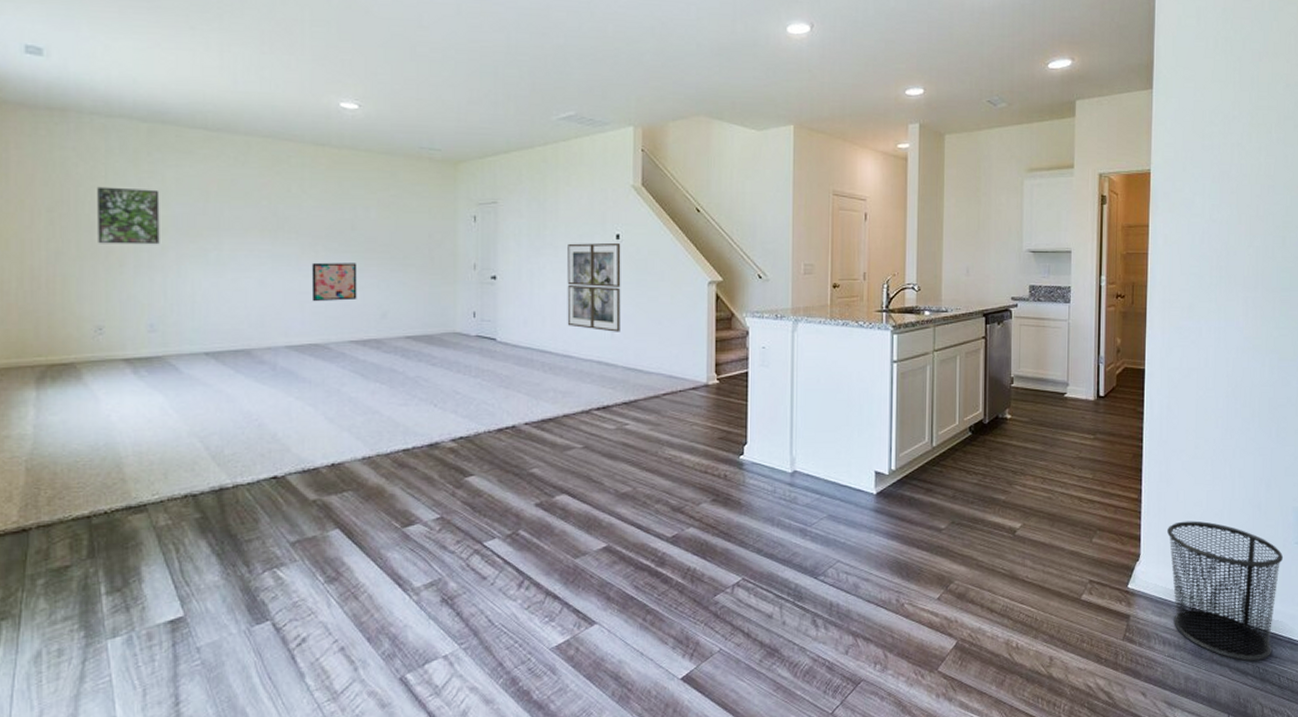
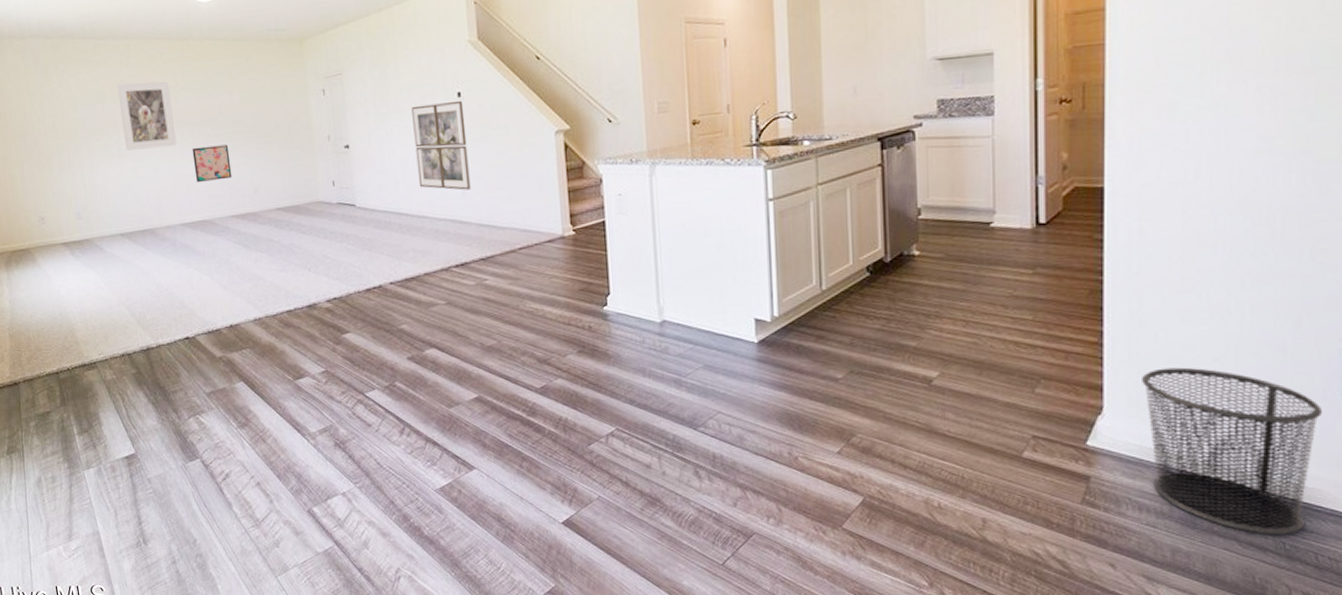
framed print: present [97,186,160,245] -> none [23,97,75,148]
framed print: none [227,183,295,259] -> present [117,81,178,151]

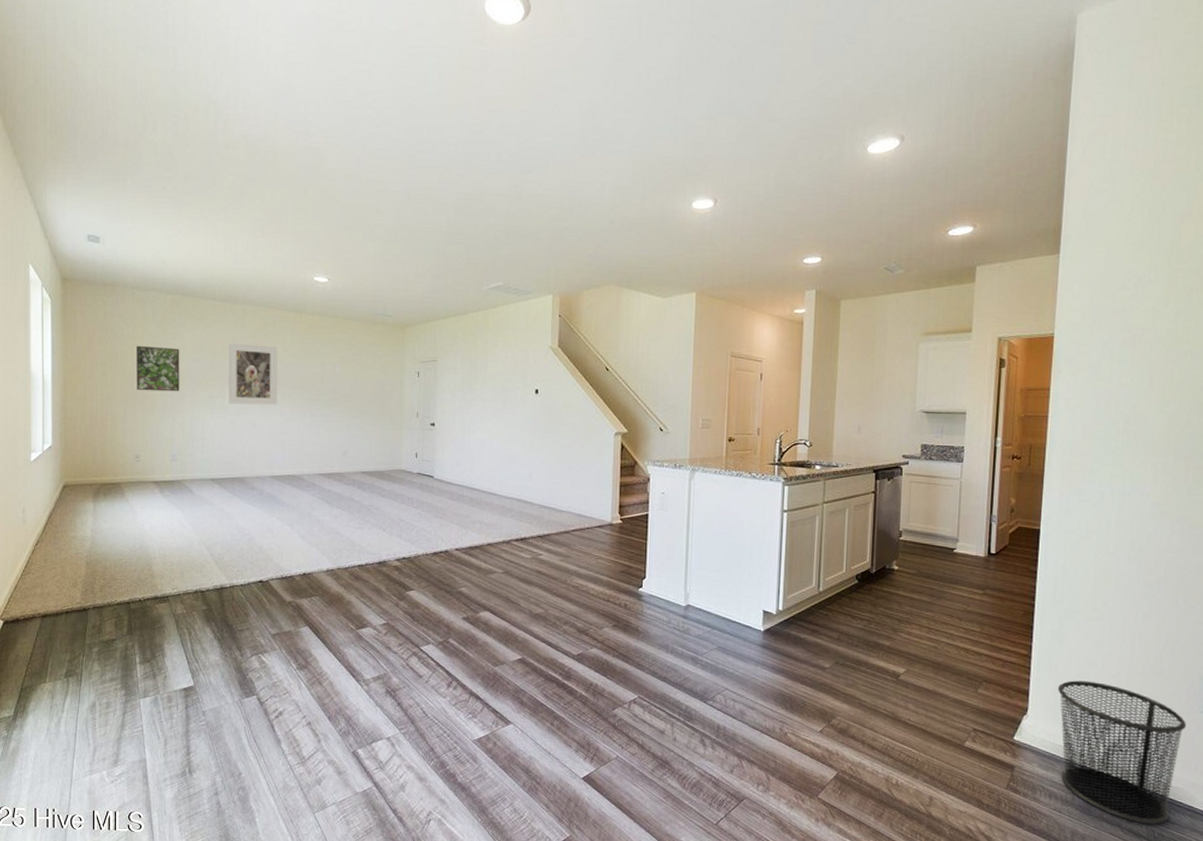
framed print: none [23,97,75,148] -> present [136,345,180,392]
wall art: present [192,144,233,183] -> none [290,408,325,441]
wall art: present [411,100,471,190] -> none [492,396,539,475]

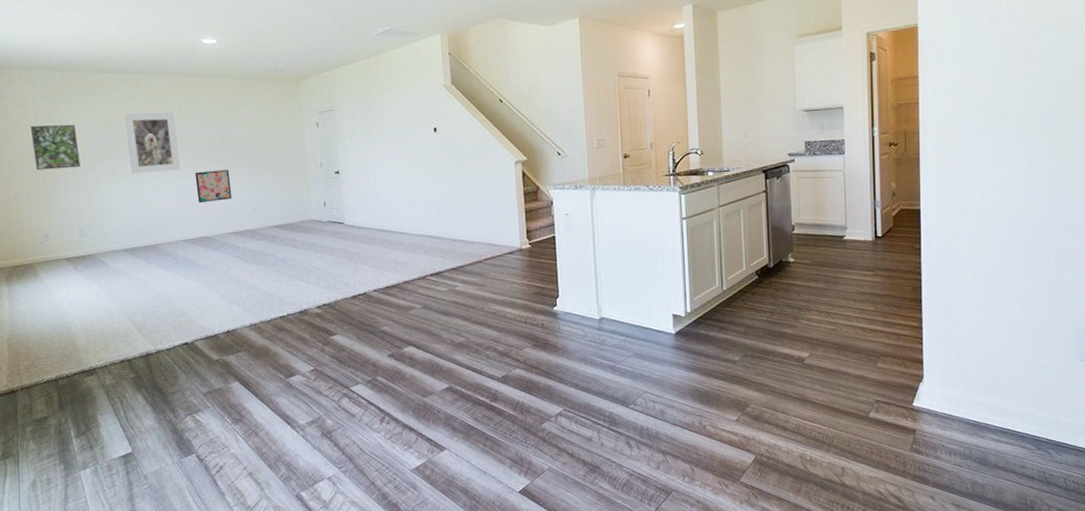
wall art: none [290,408,325,441] -> present [194,169,232,204]
waste bin: present [1058,680,1186,824] -> none [949,343,1065,467]

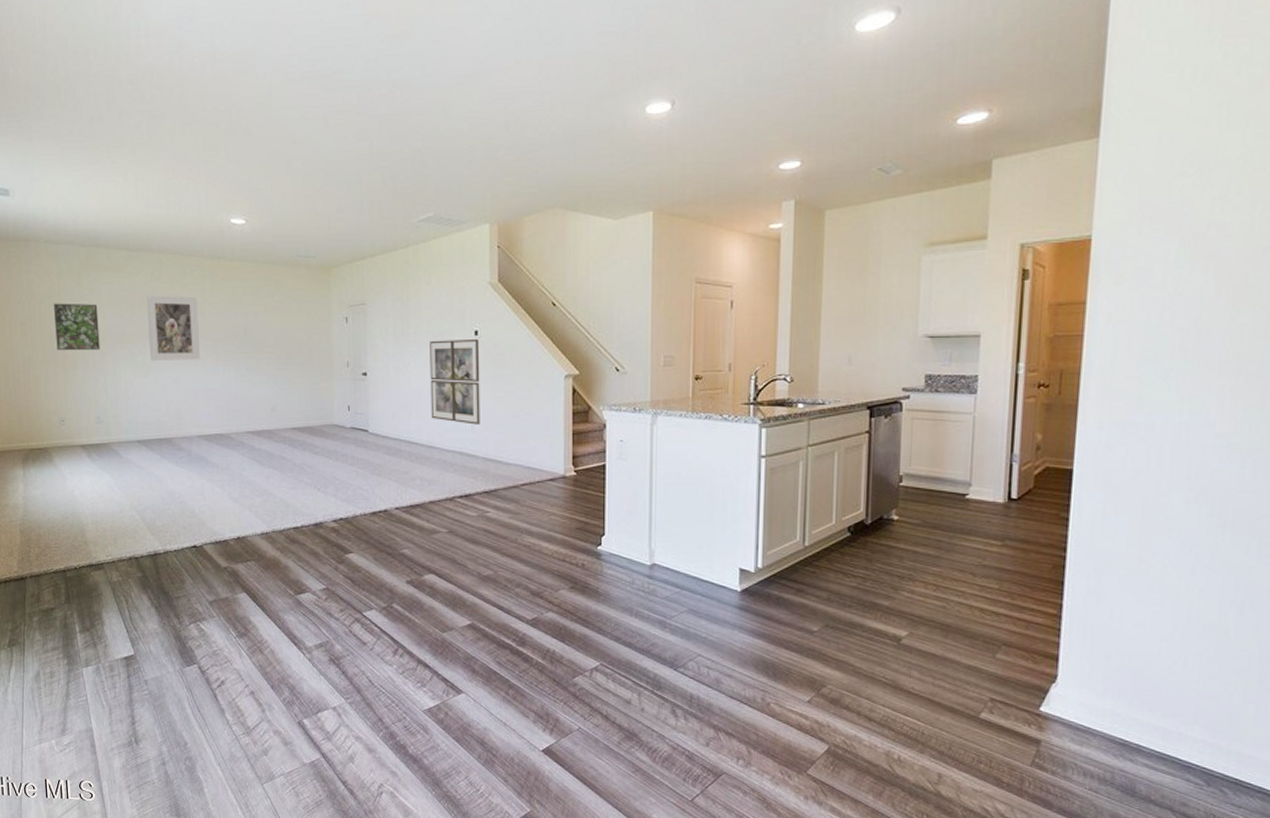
wall art: present [194,169,232,204] -> none [214,363,252,398]
wall art: none [394,134,444,211] -> present [430,338,480,425]

